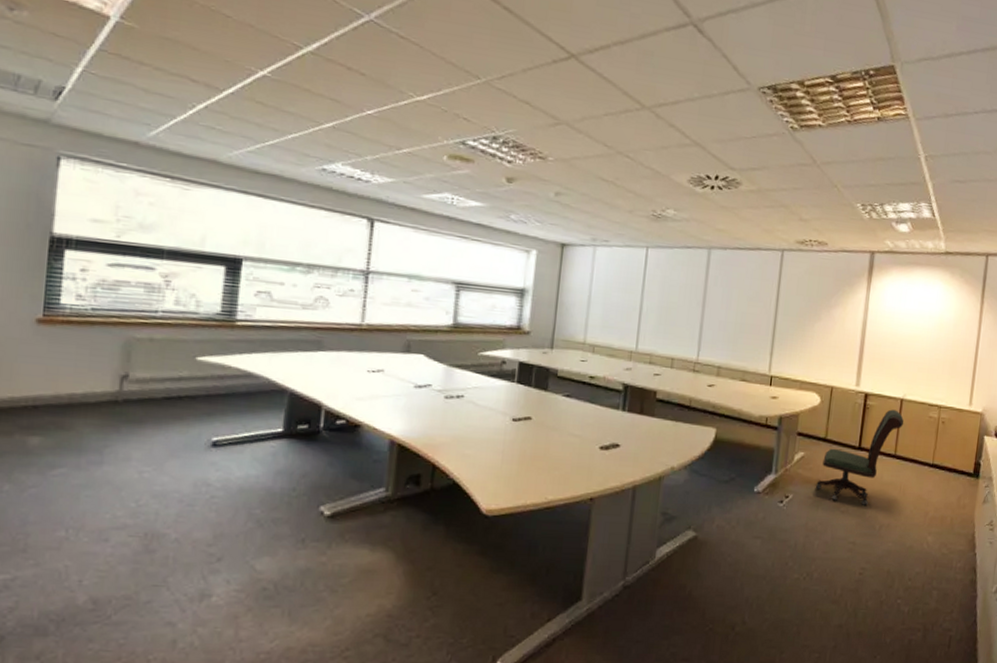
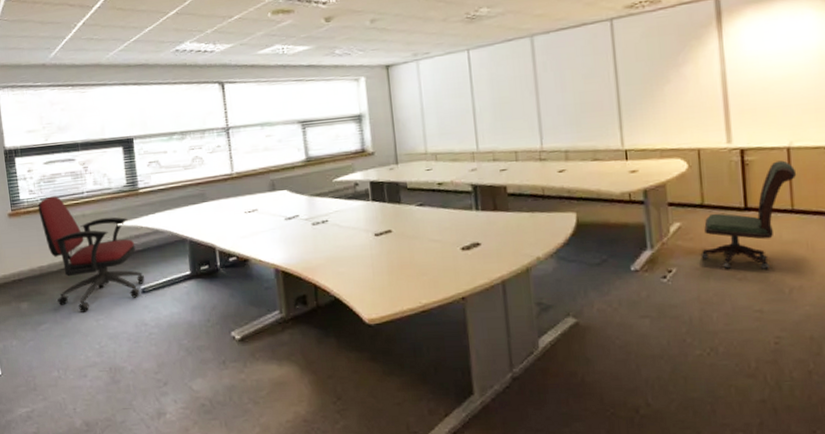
office chair: none [84,307,219,460] -> present [38,196,145,312]

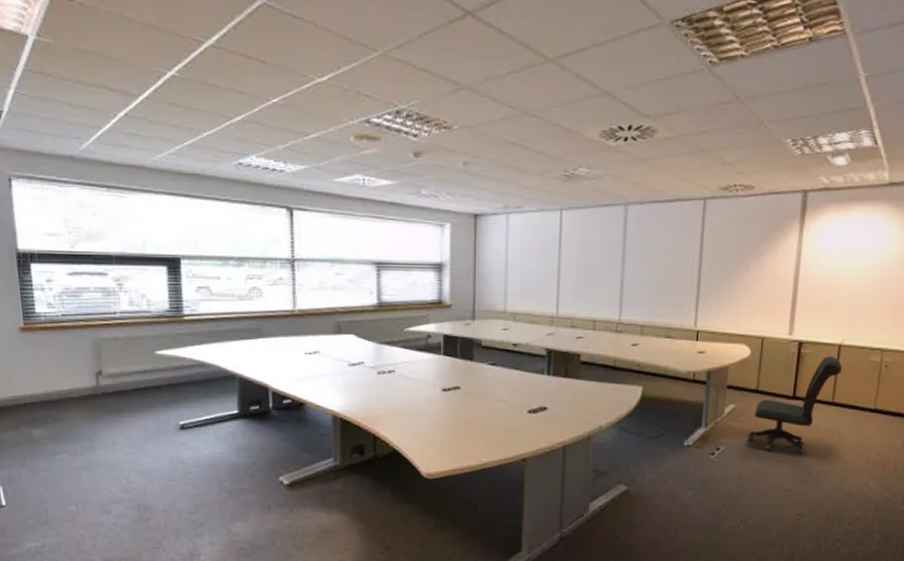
office chair: present [38,196,145,312] -> none [58,313,184,445]

